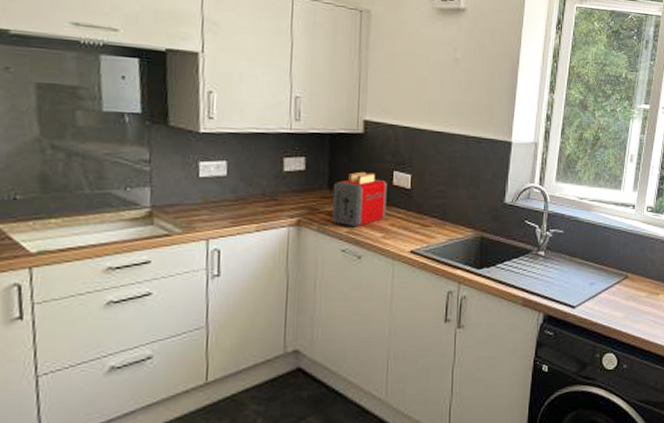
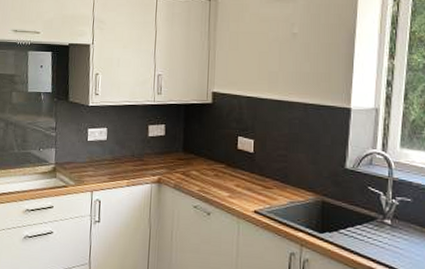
toaster: present [333,171,387,227] -> none [186,136,233,187]

